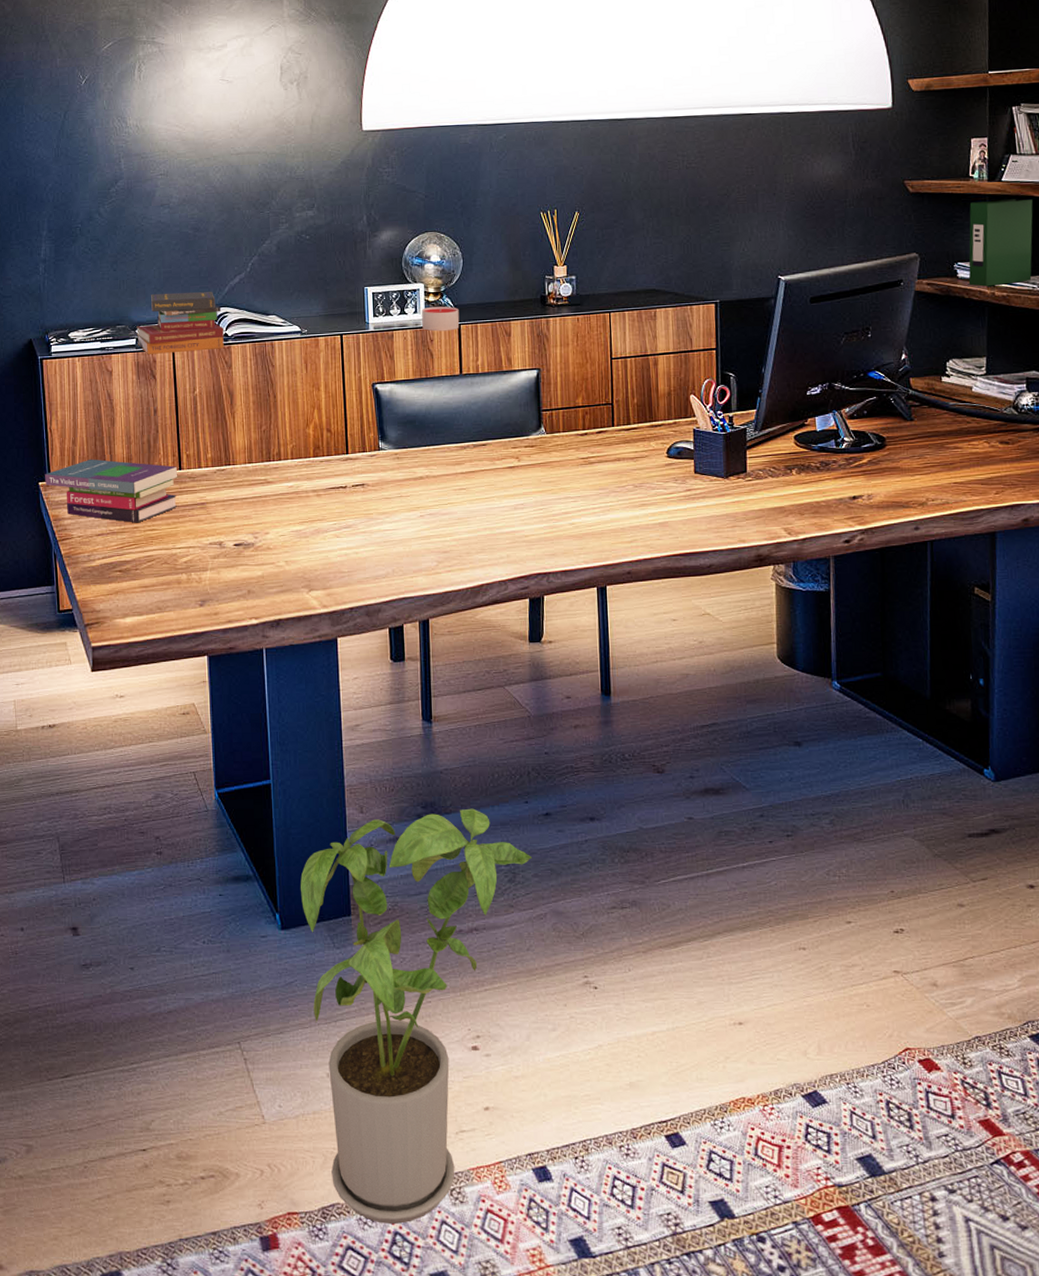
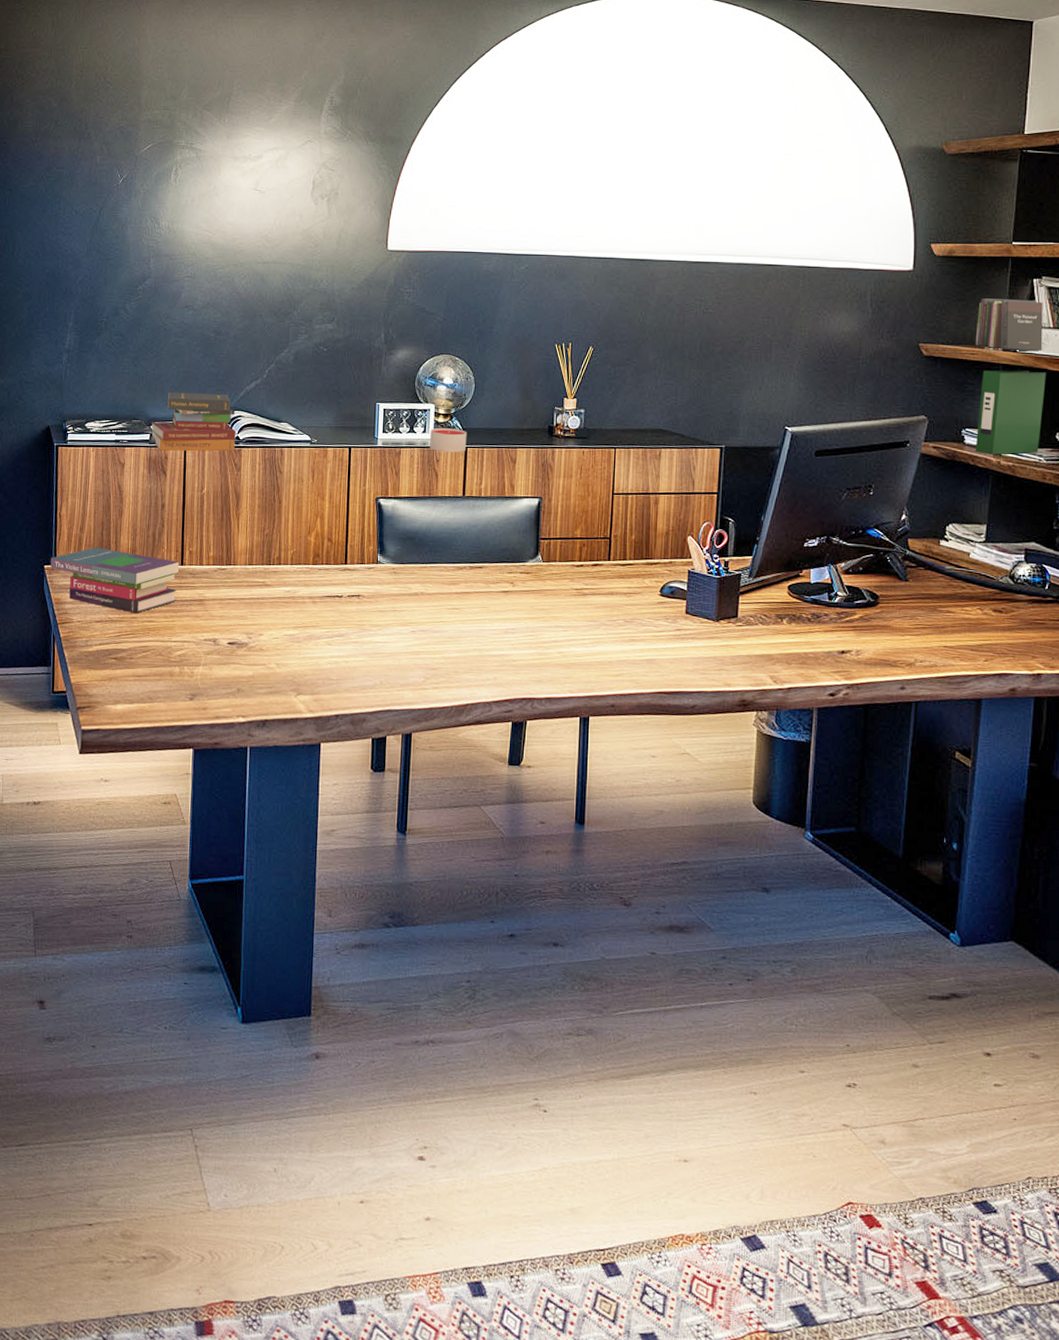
house plant: present [300,808,532,1224] -> none [263,922,493,1323]
books: none [960,128,1027,181] -> present [975,298,1043,352]

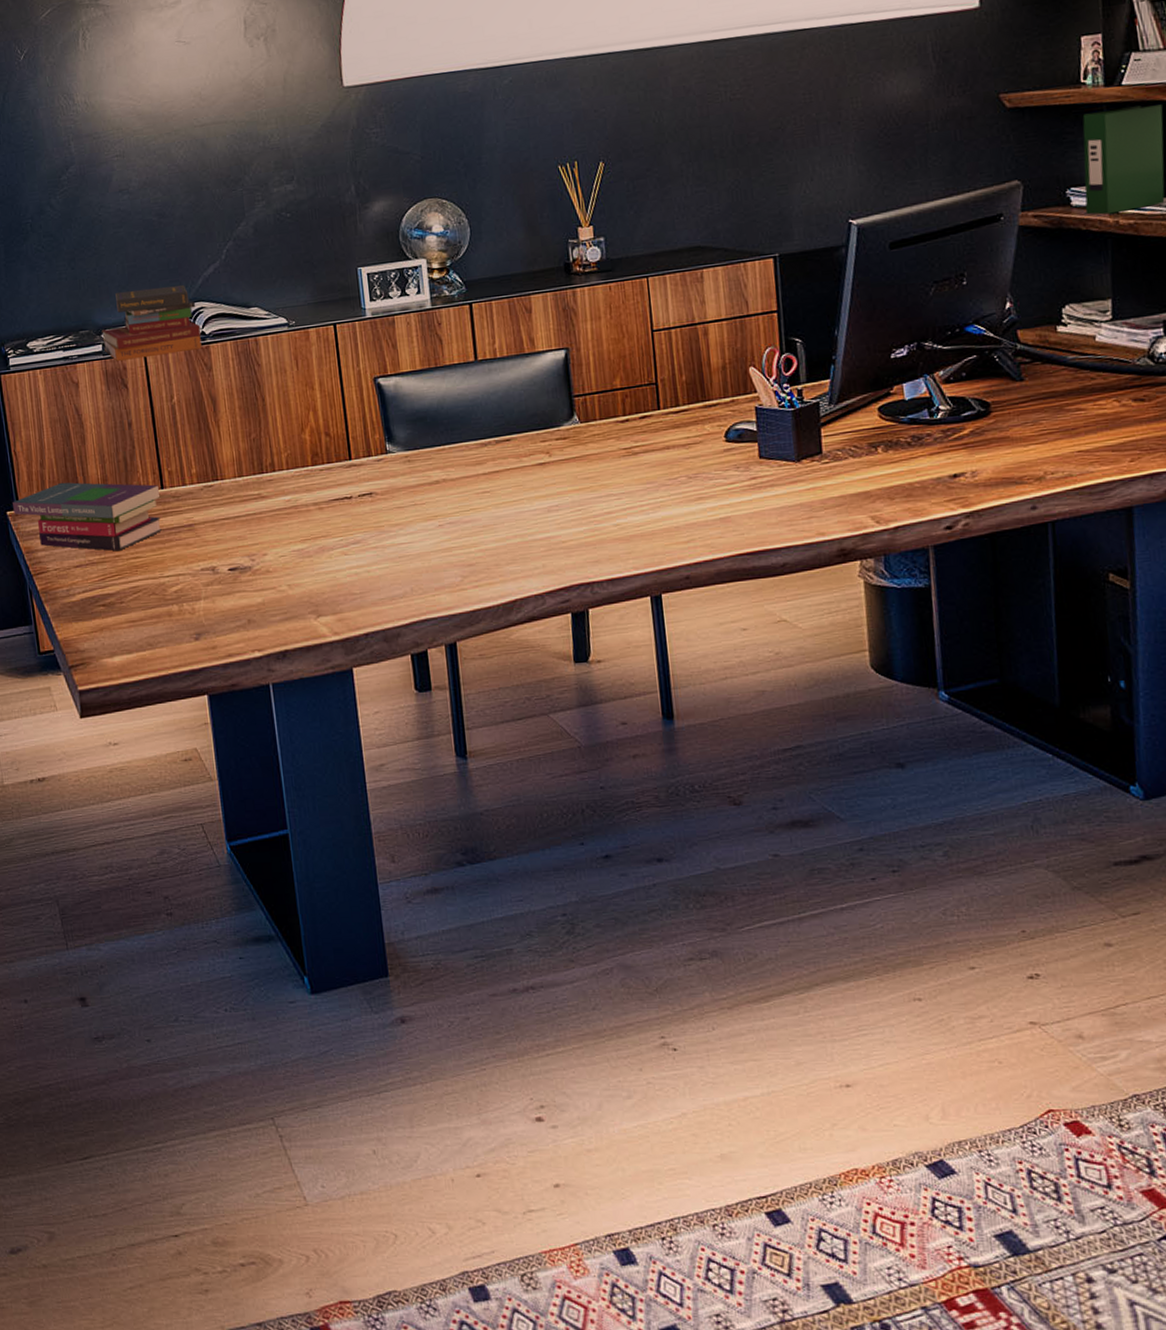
candle: present [430,427,467,453] -> none [425,283,471,314]
books: present [975,298,1043,352] -> none [1067,20,1154,87]

